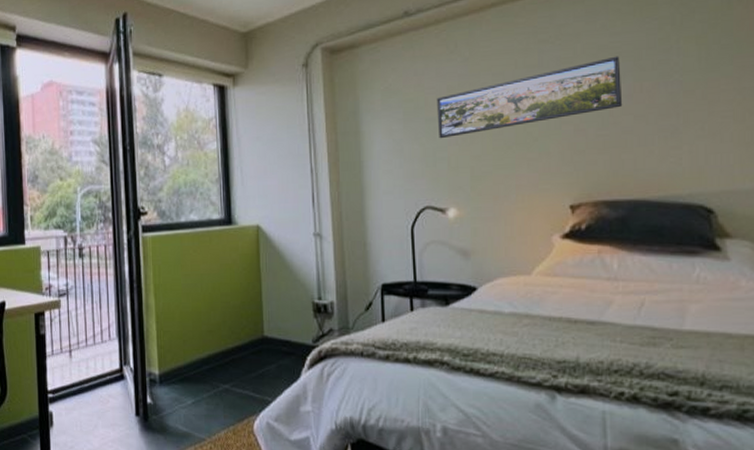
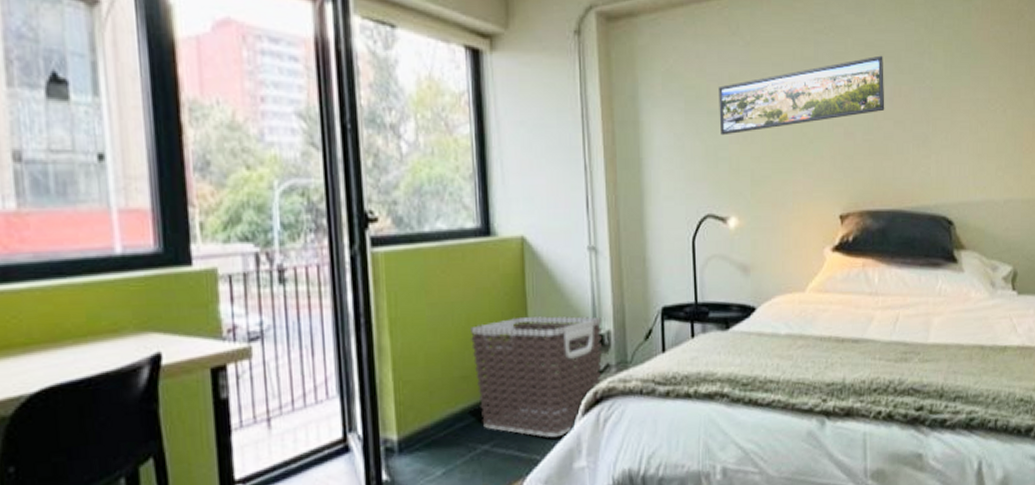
clothes hamper: none [215,287,326,385] -> present [471,316,603,438]

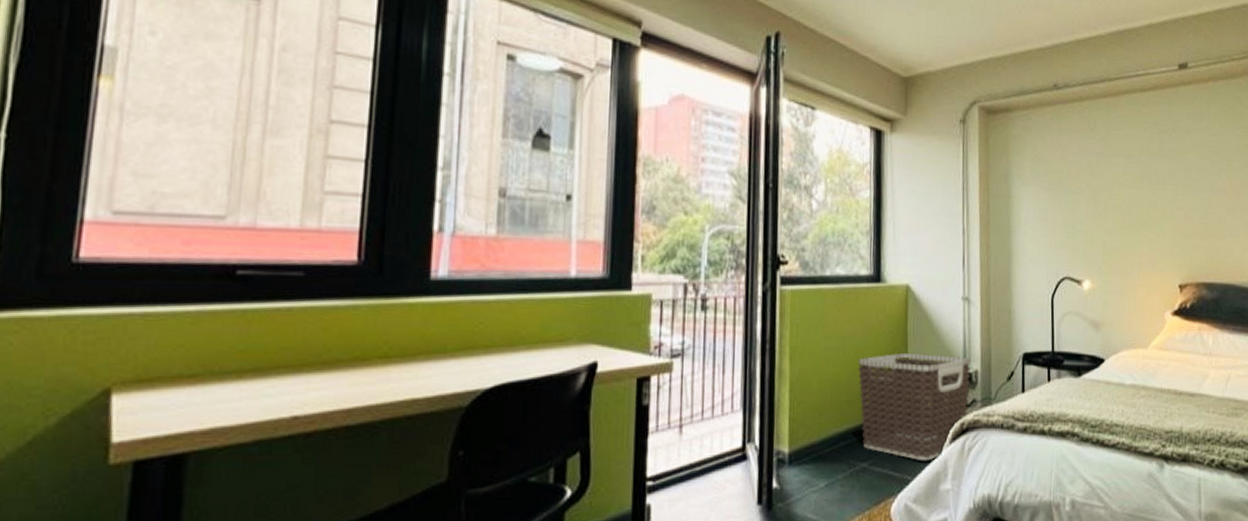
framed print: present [719,55,885,136] -> none [1078,154,1219,212]

